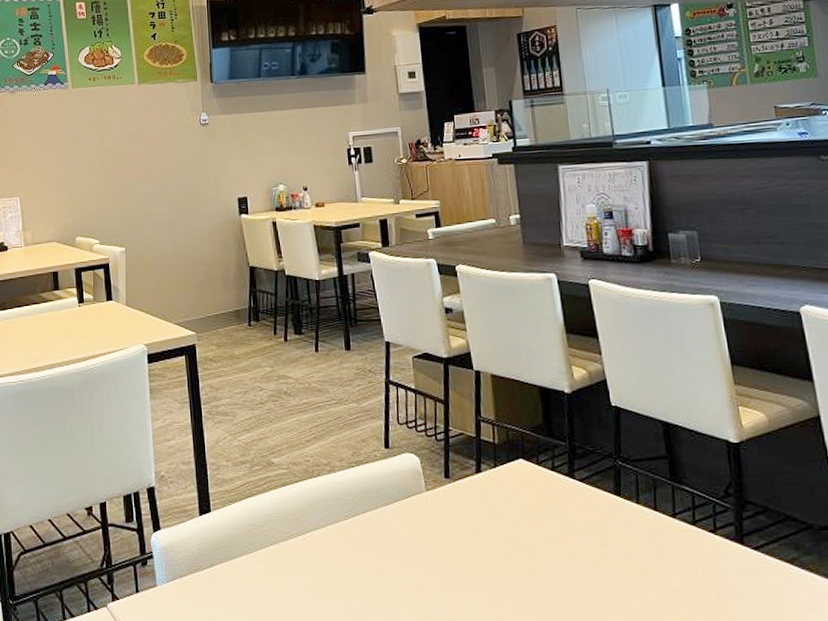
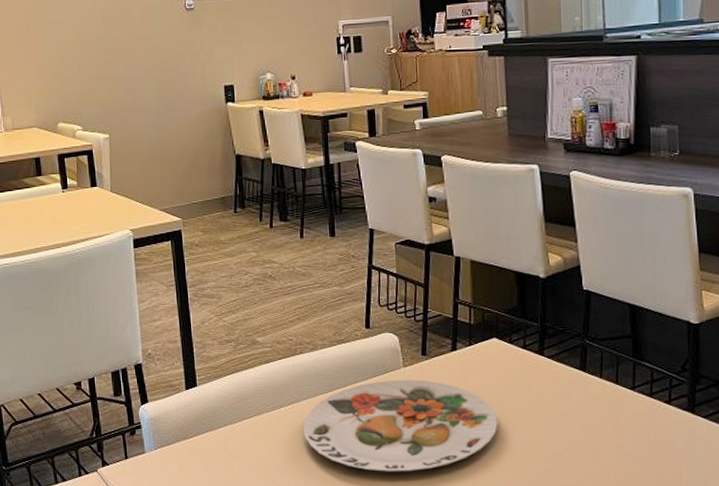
plate: none [322,505,530,610] -> present [303,380,498,472]

